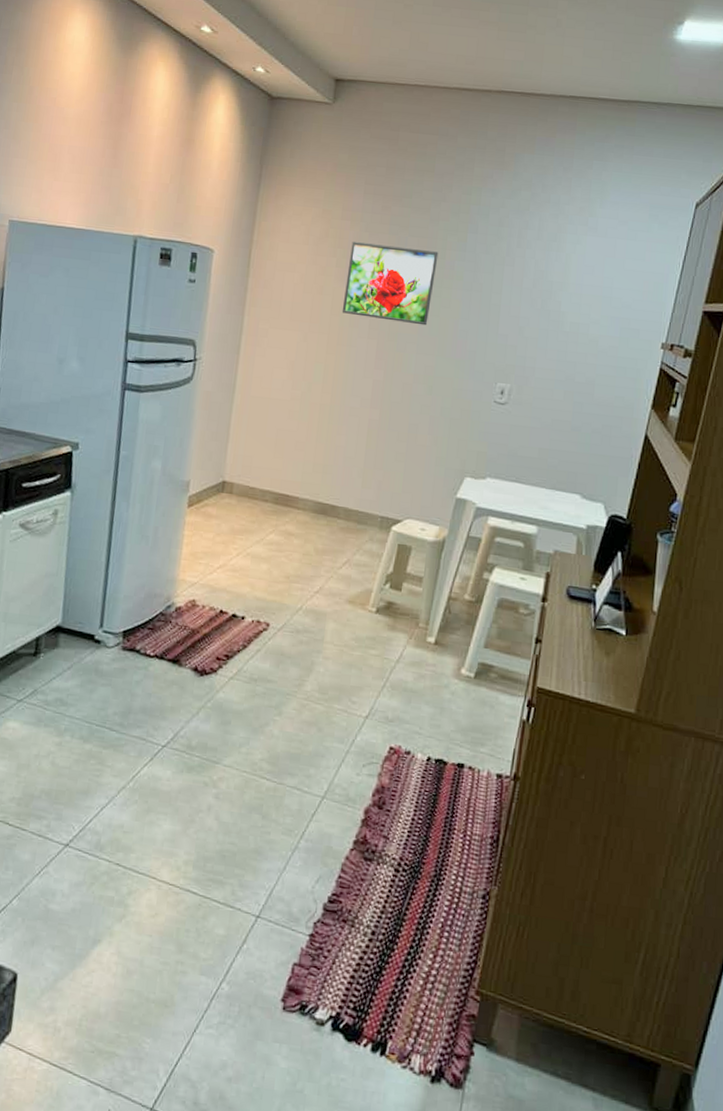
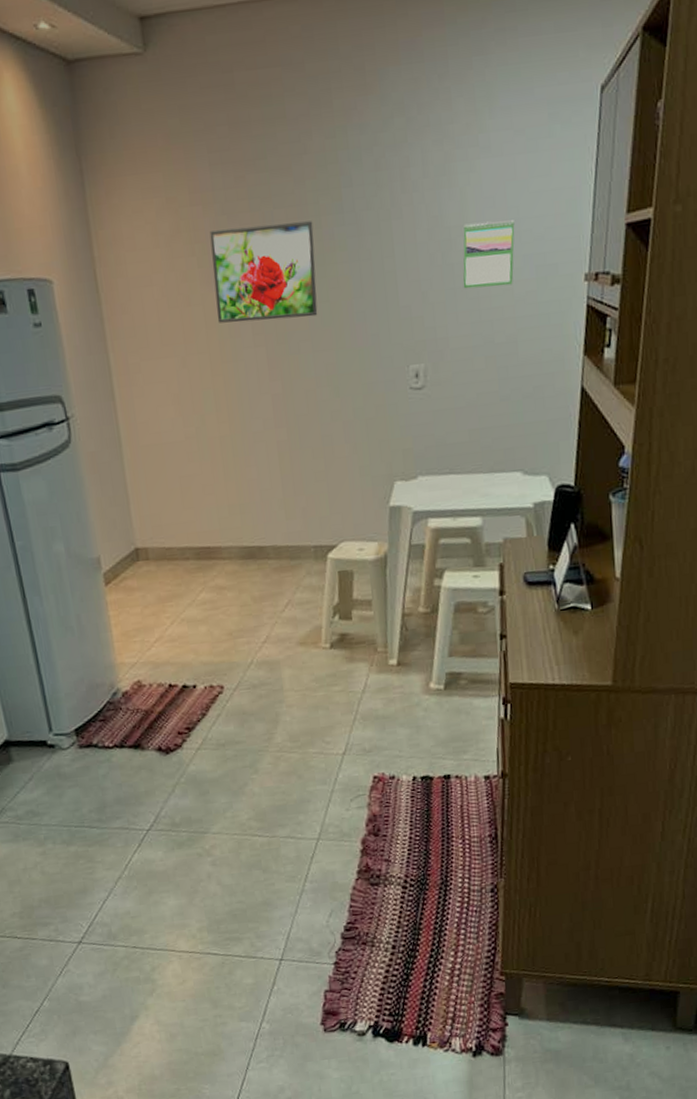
calendar: none [555,282,608,338] -> present [463,220,515,289]

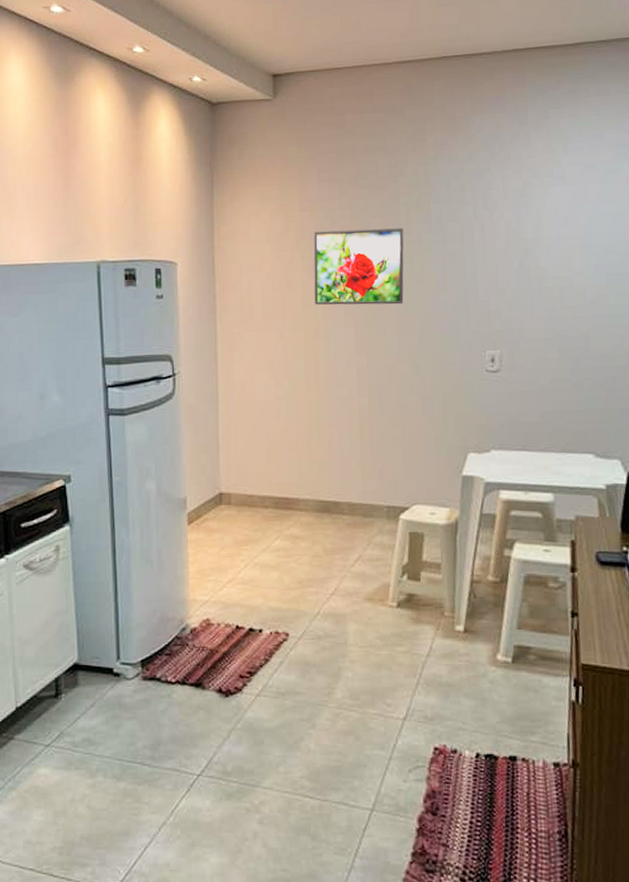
calendar: present [463,220,515,289] -> none [538,236,587,290]

